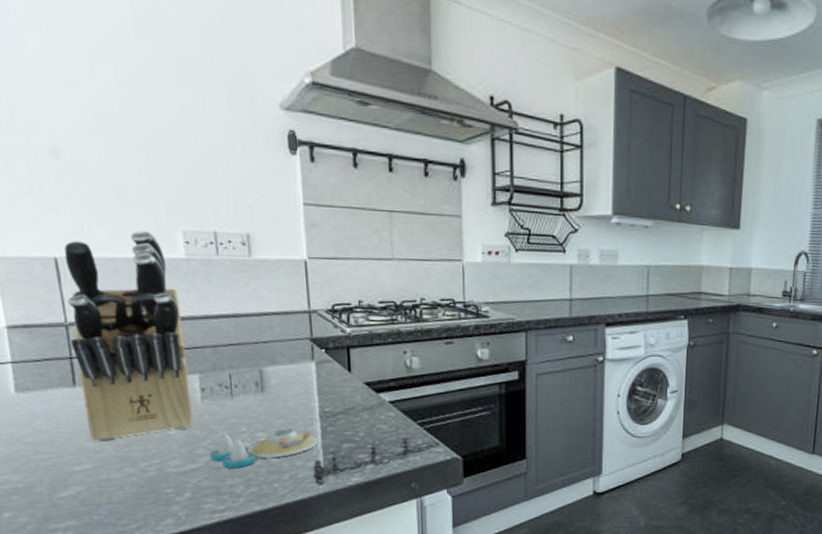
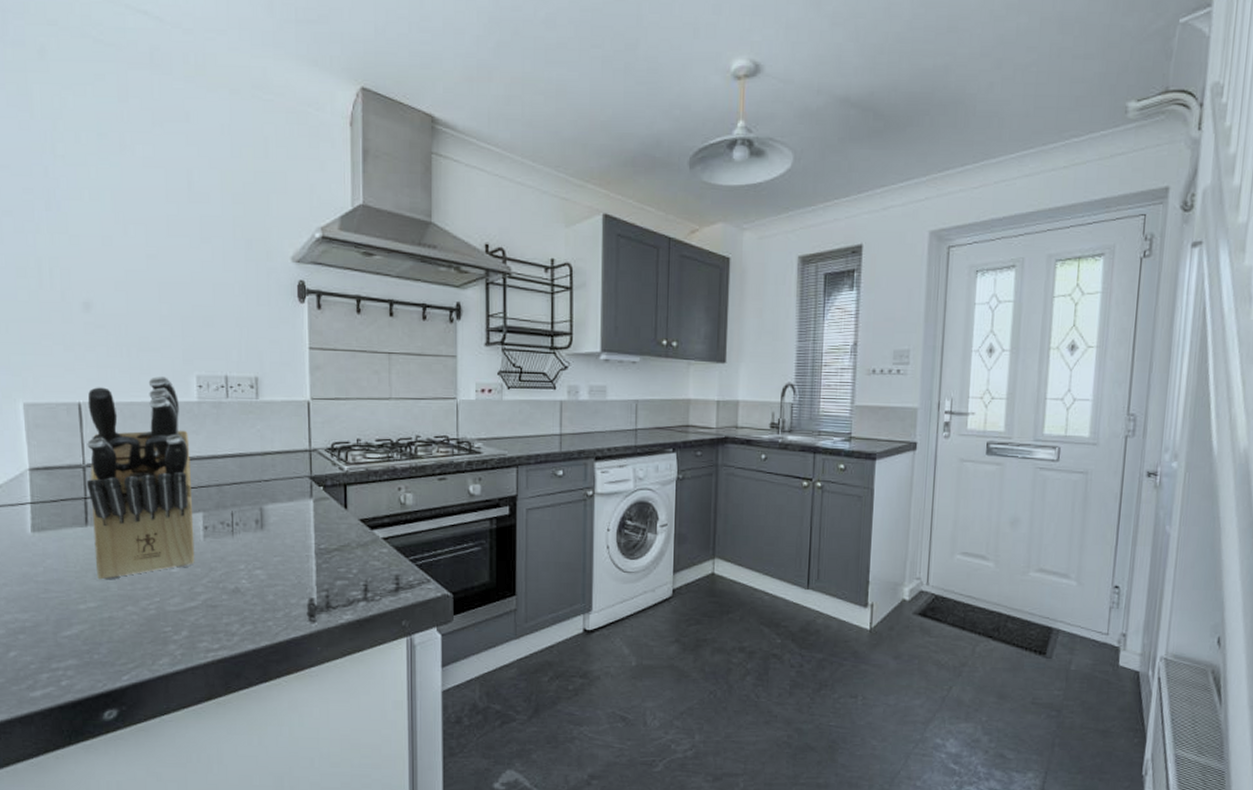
salt and pepper shaker set: present [209,428,319,469] -> none [208,566,314,607]

